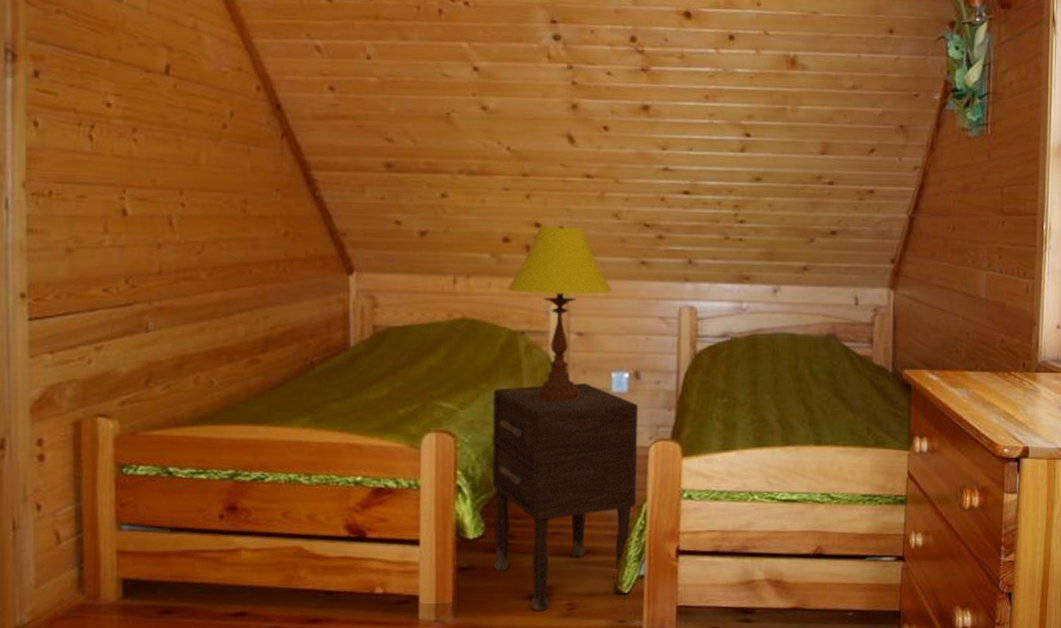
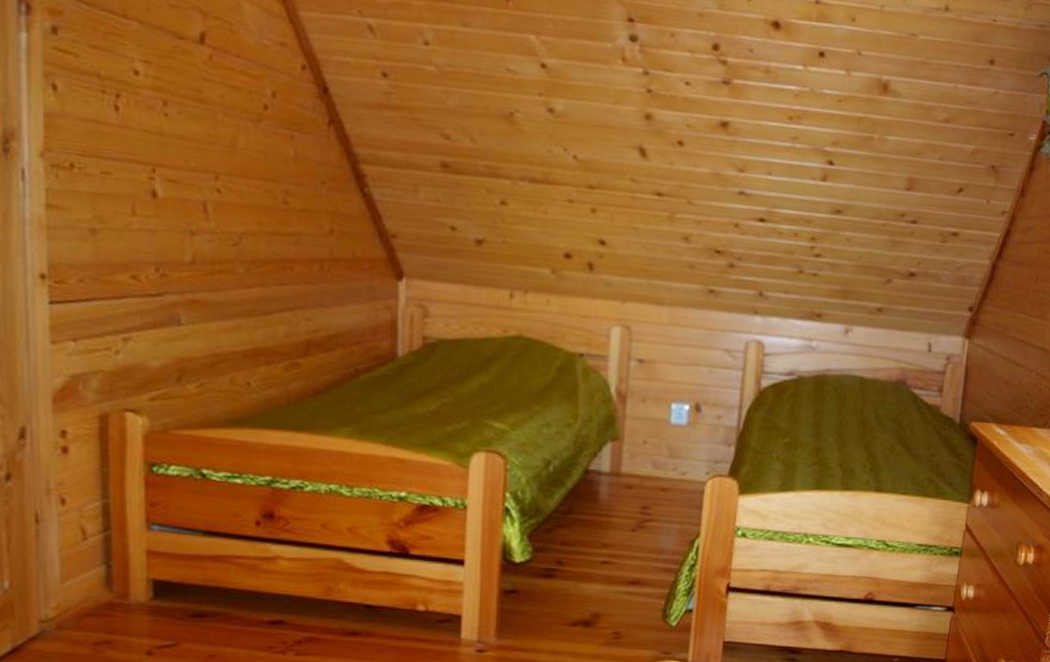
nightstand: present [492,383,639,611] -> none [539,411,698,638]
table lamp: present [506,226,613,402] -> none [566,244,678,431]

